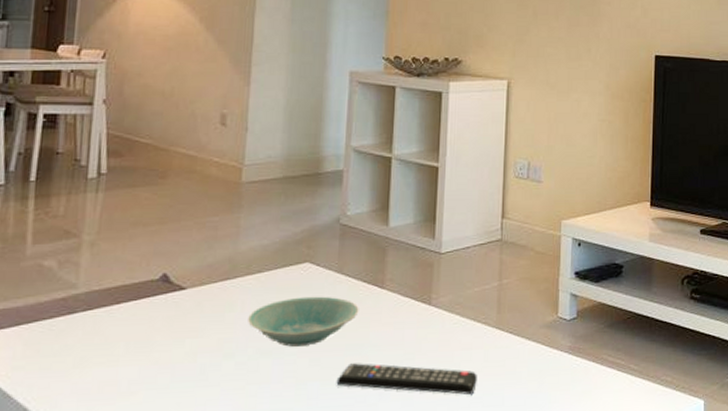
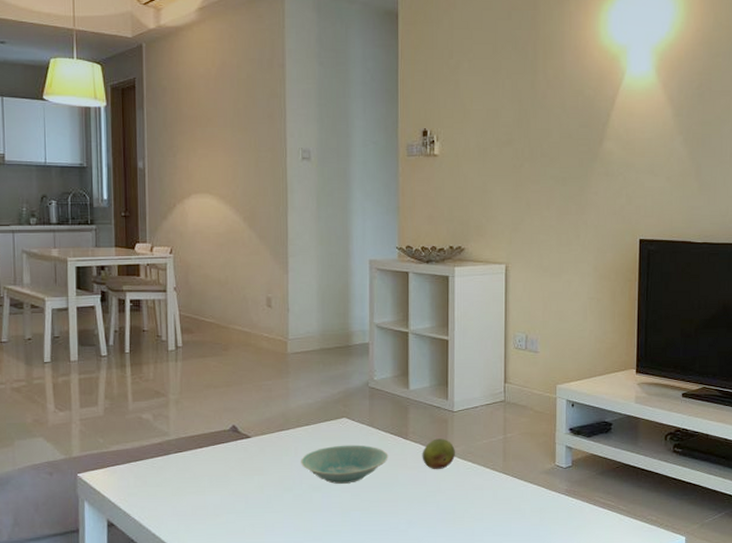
remote control: present [336,363,477,395] -> none [373,498,488,525]
fruit: none [400,287,442,326] -> present [422,438,456,470]

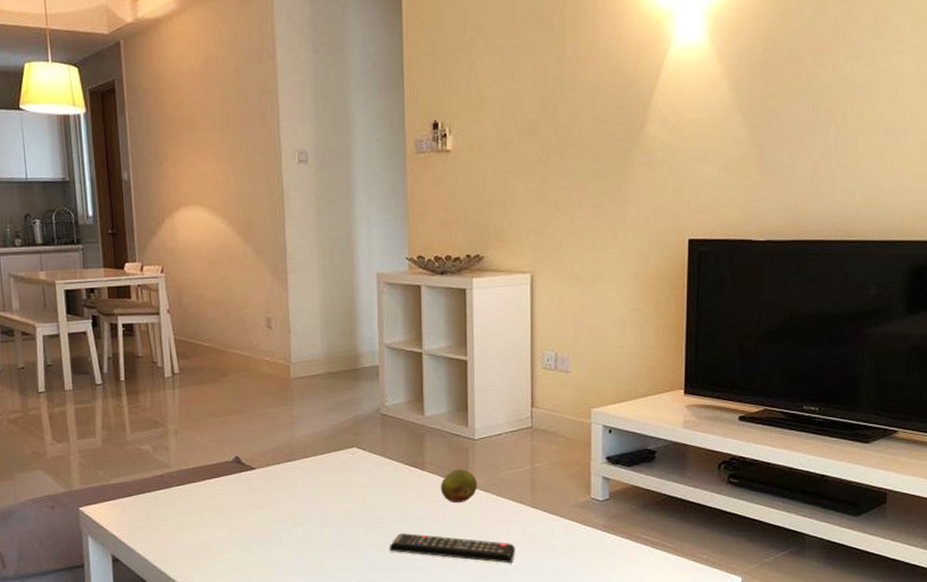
bowl: present [301,445,388,484] -> none [309,476,404,518]
remote control: none [373,498,488,525] -> present [389,533,515,563]

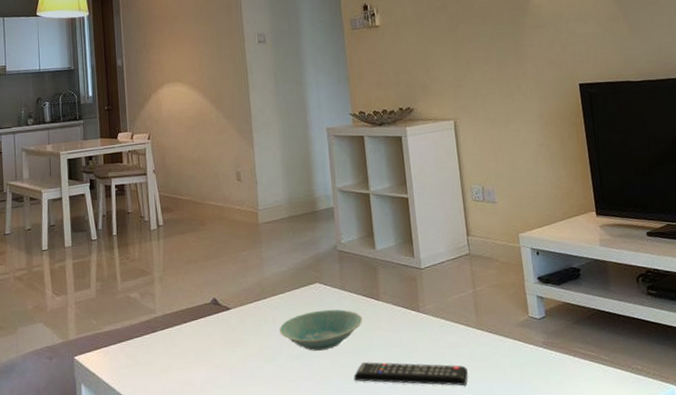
bowl: none [309,476,404,518] -> present [279,309,363,351]
fruit: present [440,469,478,503] -> none [395,297,429,330]

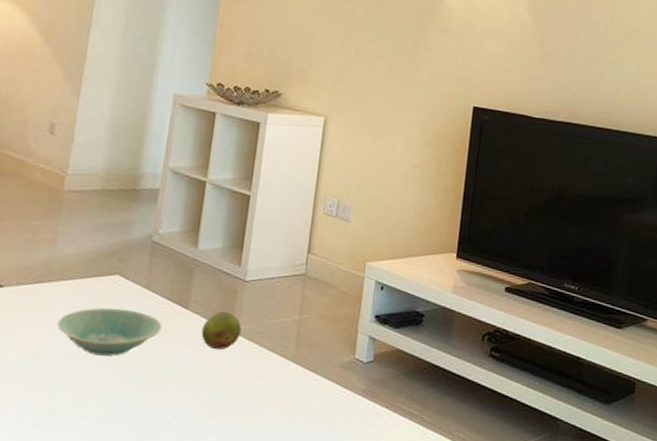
remote control: present [353,362,468,386] -> none [134,379,271,424]
fruit: none [395,297,429,330] -> present [201,311,242,350]

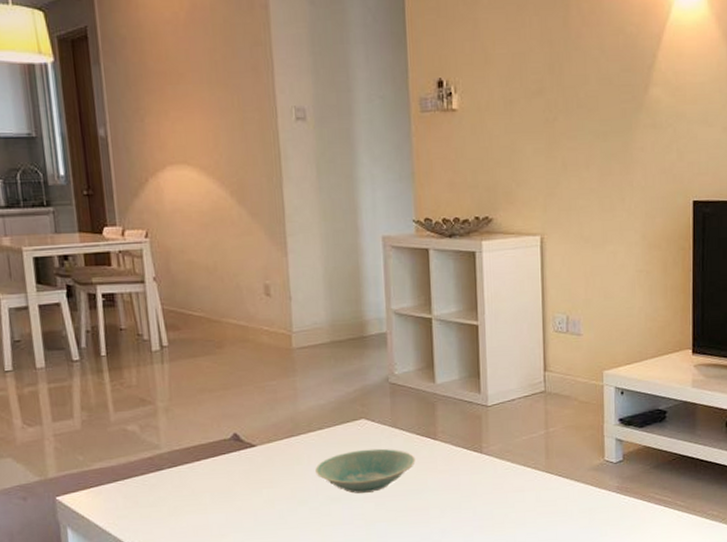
fruit: present [201,311,242,350] -> none [453,437,492,473]

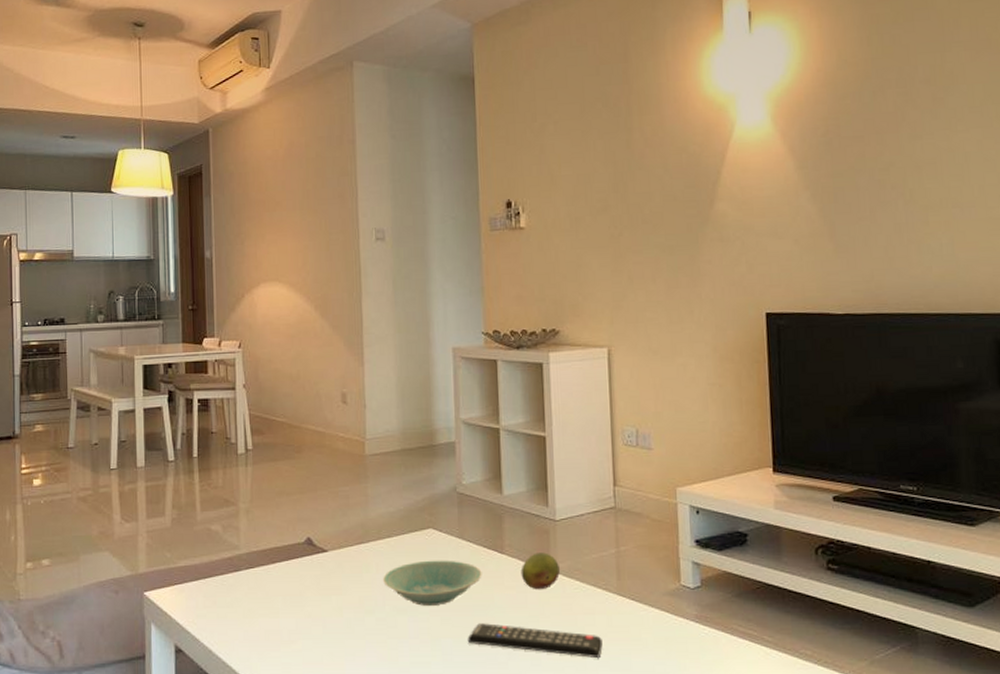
remote control: none [401,505,531,531] -> present [467,623,603,658]
fruit: none [453,437,492,473] -> present [520,552,561,590]

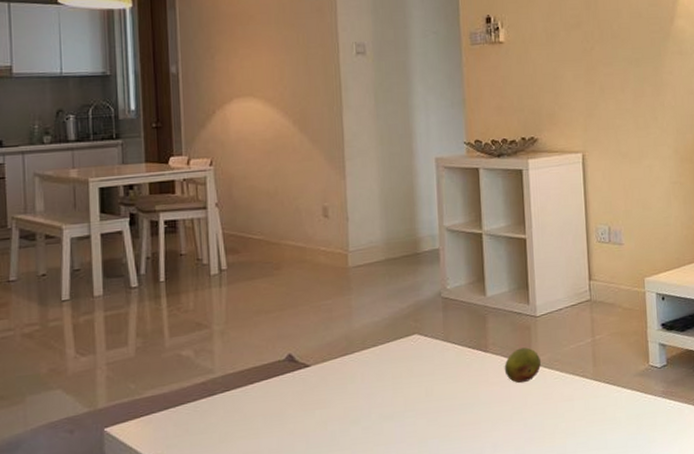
bowl: present [383,560,482,606] -> none [368,363,467,411]
remote control: present [467,623,603,658] -> none [453,419,581,442]

